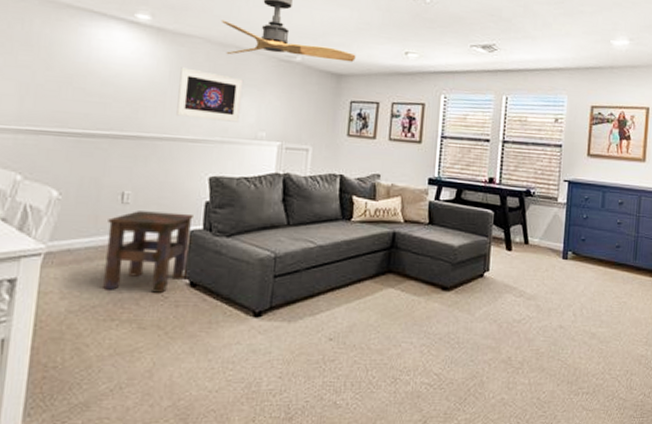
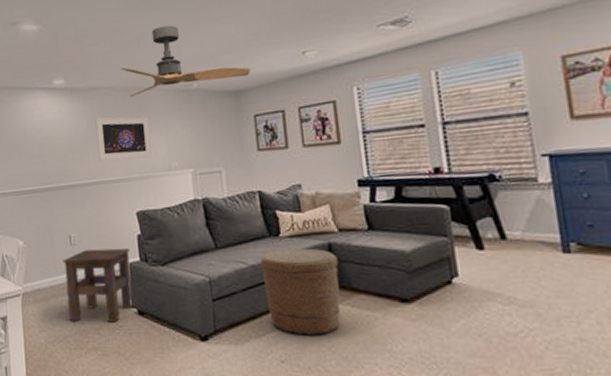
basket: none [327,233,399,316] -> present [260,248,341,335]

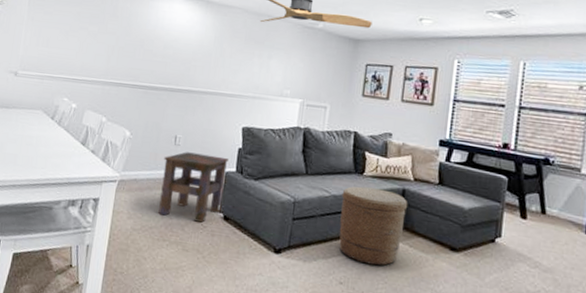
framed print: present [95,116,152,161] -> none [219,33,273,81]

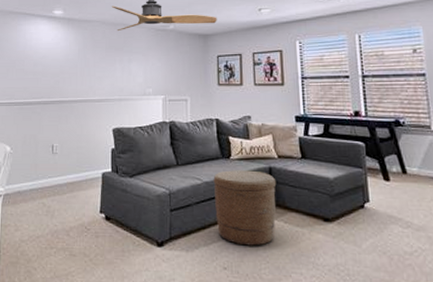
side table: present [158,152,229,223] -> none [43,159,103,225]

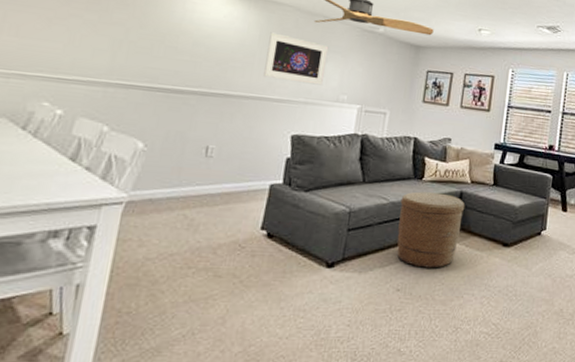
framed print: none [85,45,132,83] -> present [264,32,329,85]

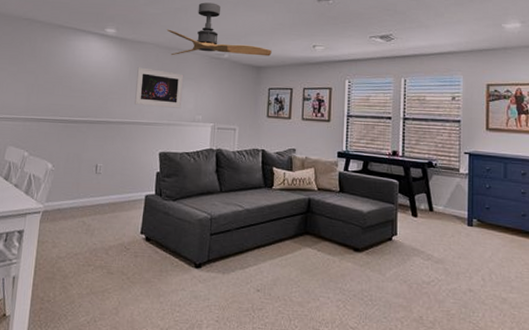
basket: present [397,191,465,268] -> none [253,199,314,271]

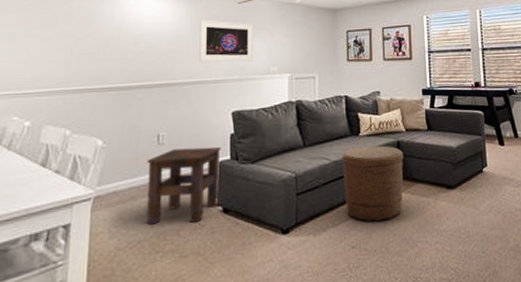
side table: none [82,179,148,245] -> present [147,146,221,225]
basket: none [253,199,314,271] -> present [342,145,404,222]

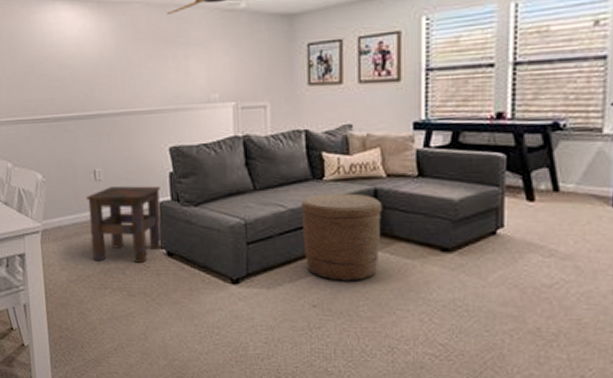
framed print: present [199,20,254,62] -> none [125,37,190,89]

